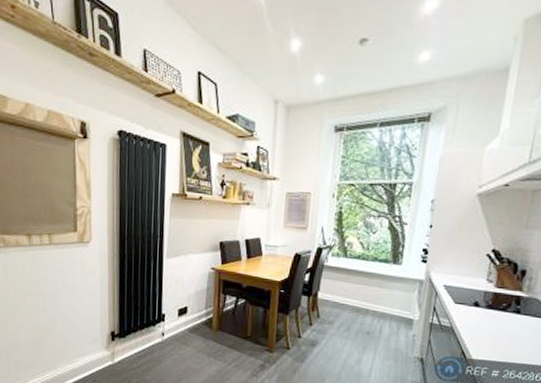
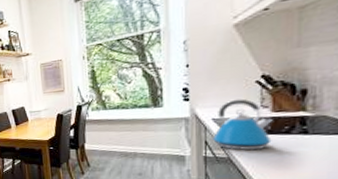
kettle: none [437,269,494,323] -> present [208,98,273,150]

